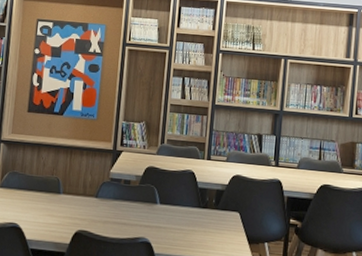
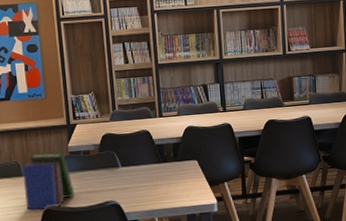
book: none [58,172,108,234] -> present [23,151,75,210]

